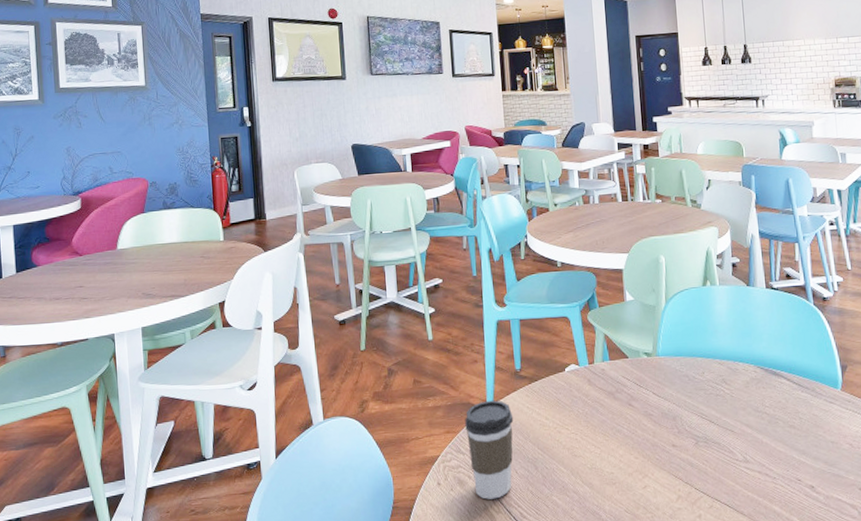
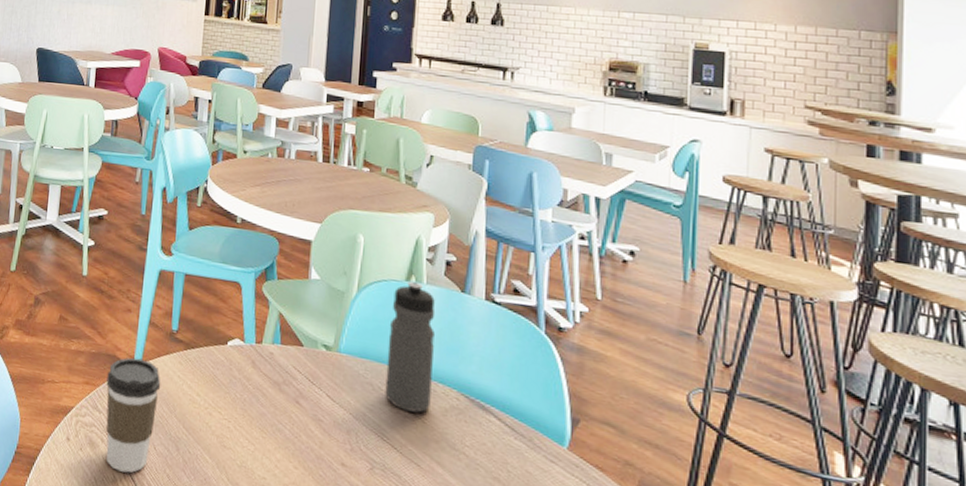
water bottle: none [694,285,735,391] -> present [385,281,436,413]

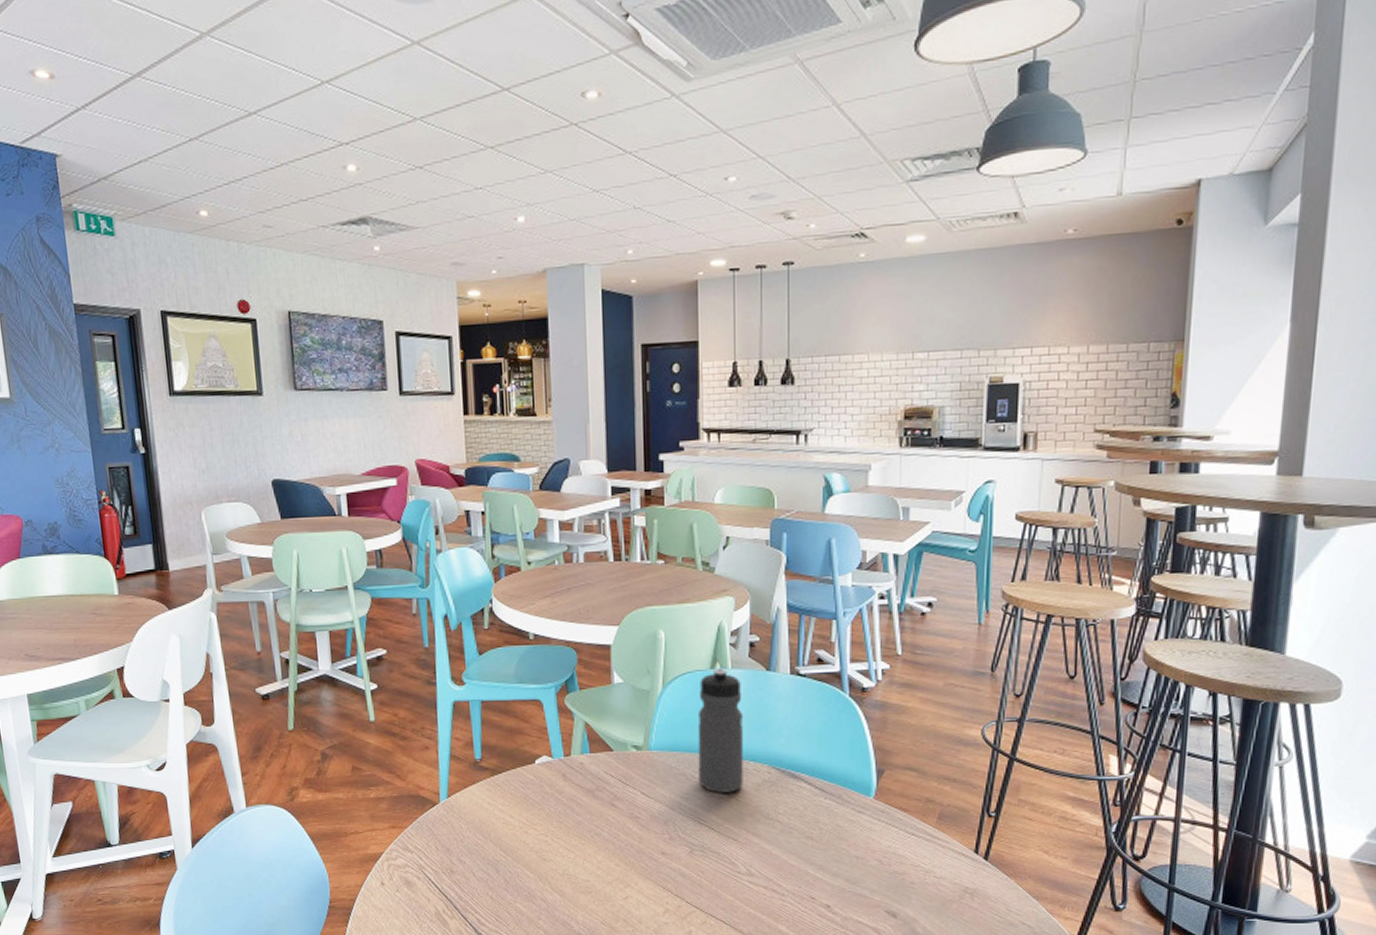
coffee cup: present [106,357,161,473] -> none [413,793,472,903]

